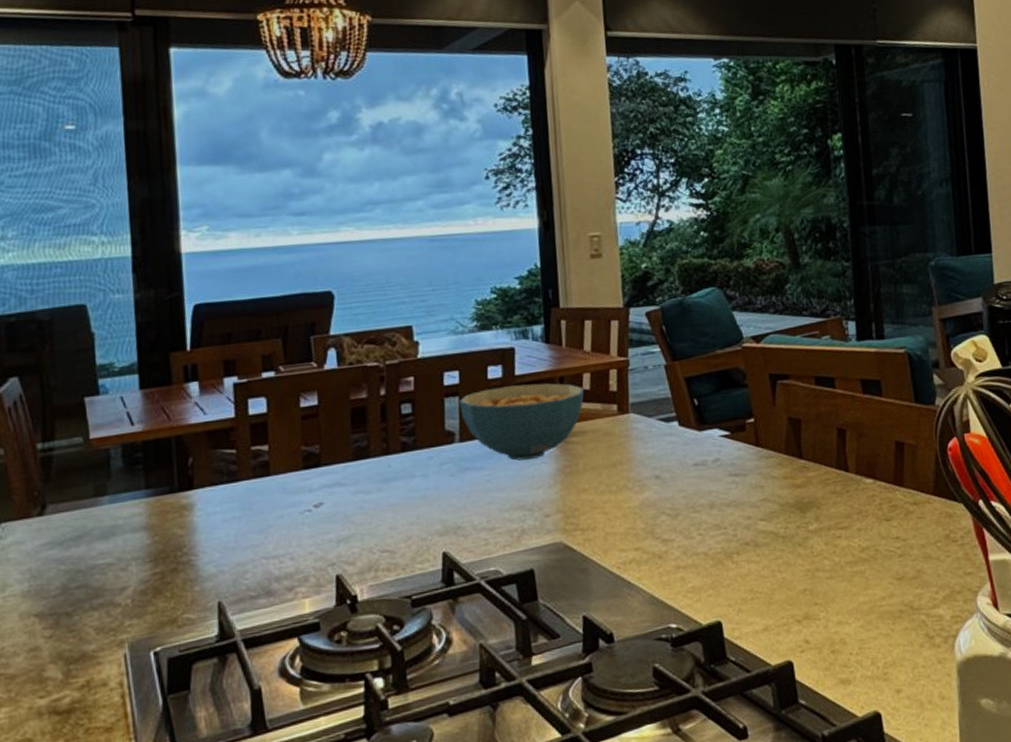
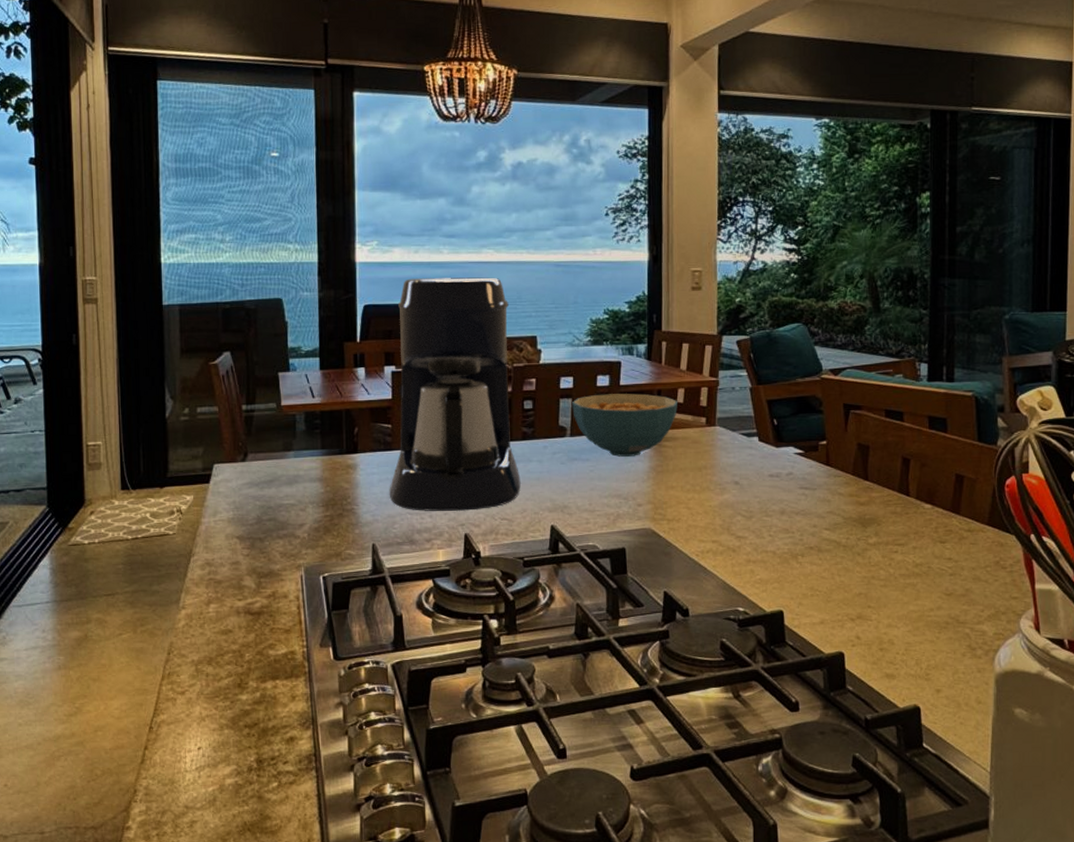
coffee maker: none [237,259,403,554] -> present [389,277,521,511]

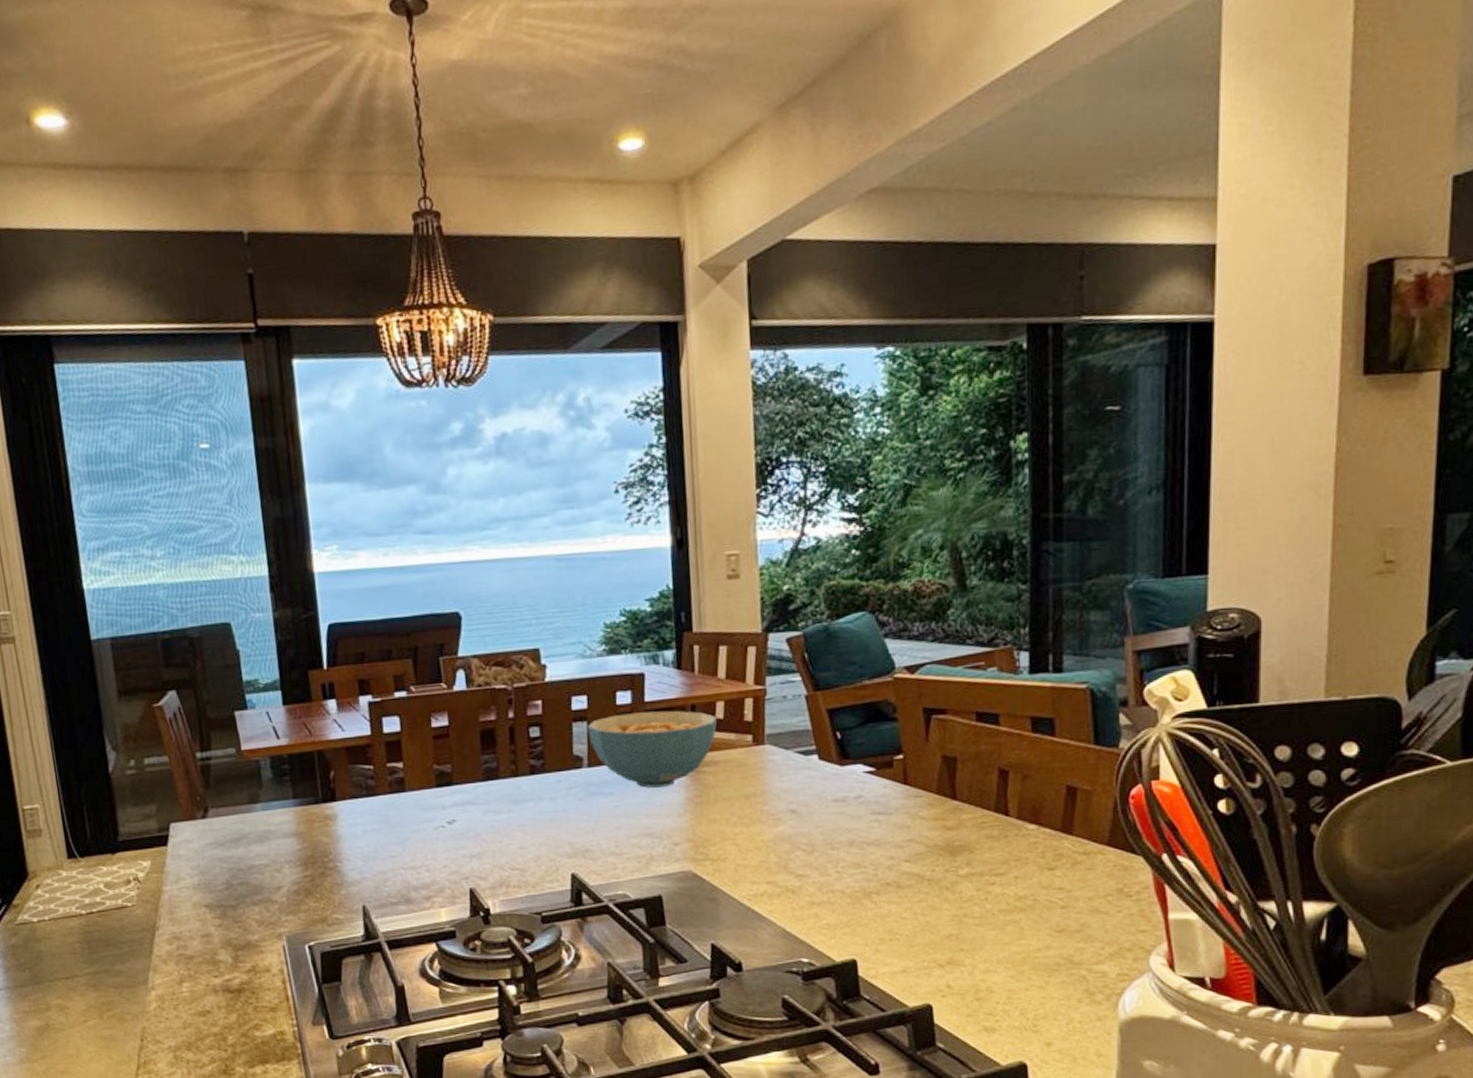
coffee maker: present [389,277,521,511] -> none [369,579,533,865]

